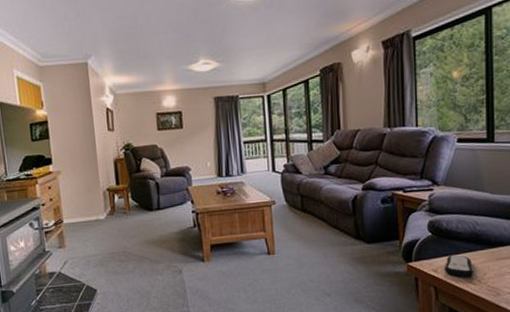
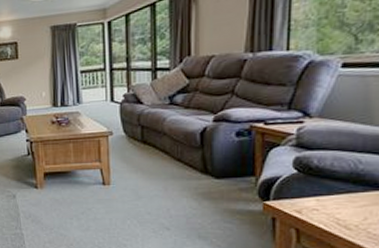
remote control: present [443,254,473,277] -> none [310,196,350,221]

